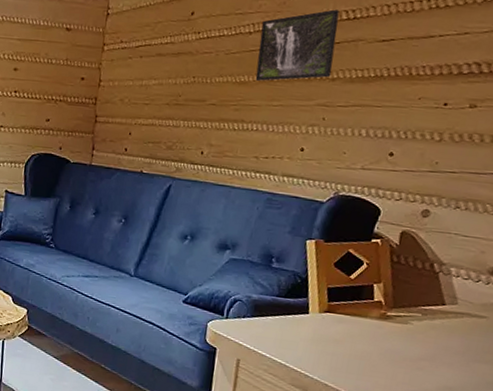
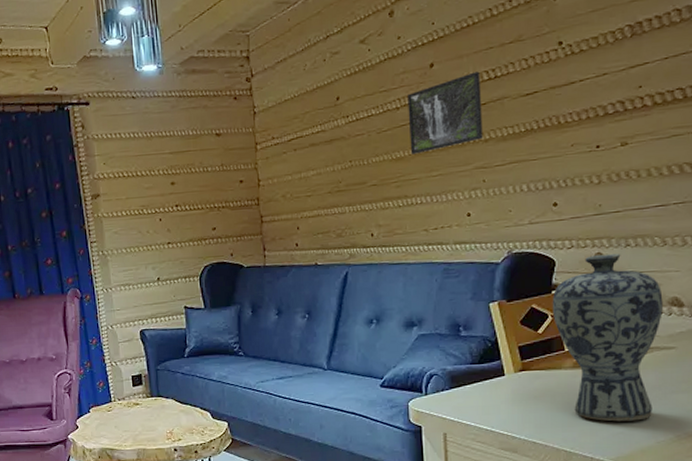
vase: none [368,211,484,383] -> present [552,254,663,422]

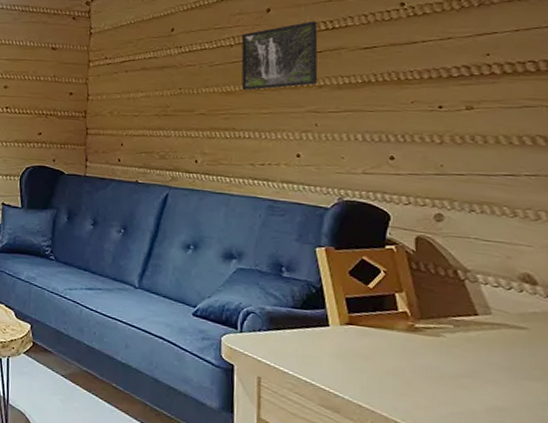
vase: present [552,254,663,422] -> none [385,215,513,403]

